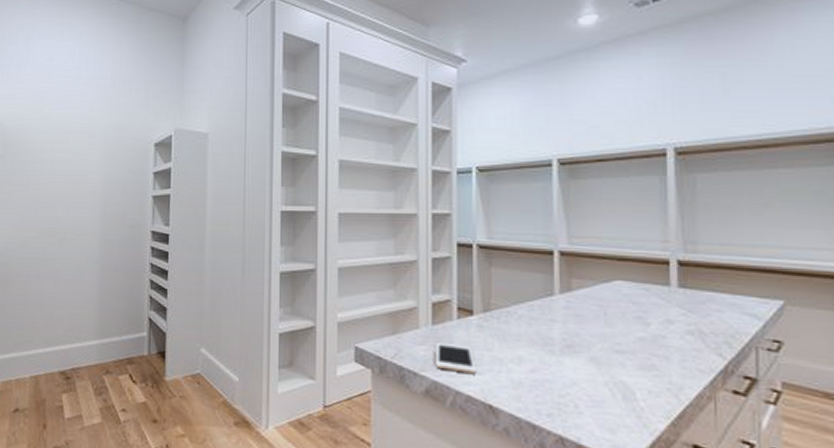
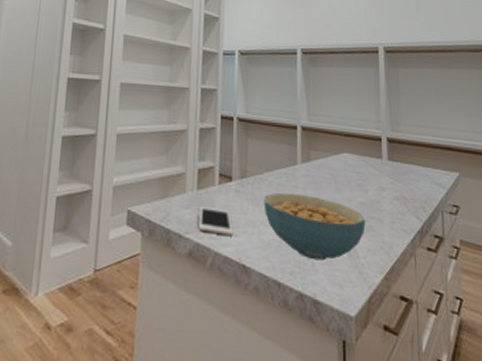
cereal bowl: none [513,327,646,403] -> present [264,192,366,261]

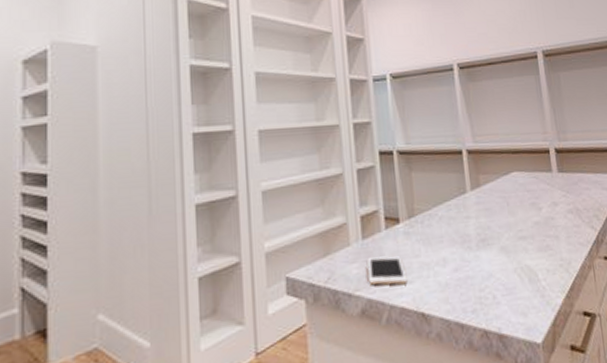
cereal bowl: present [264,192,366,261] -> none [435,224,543,293]

